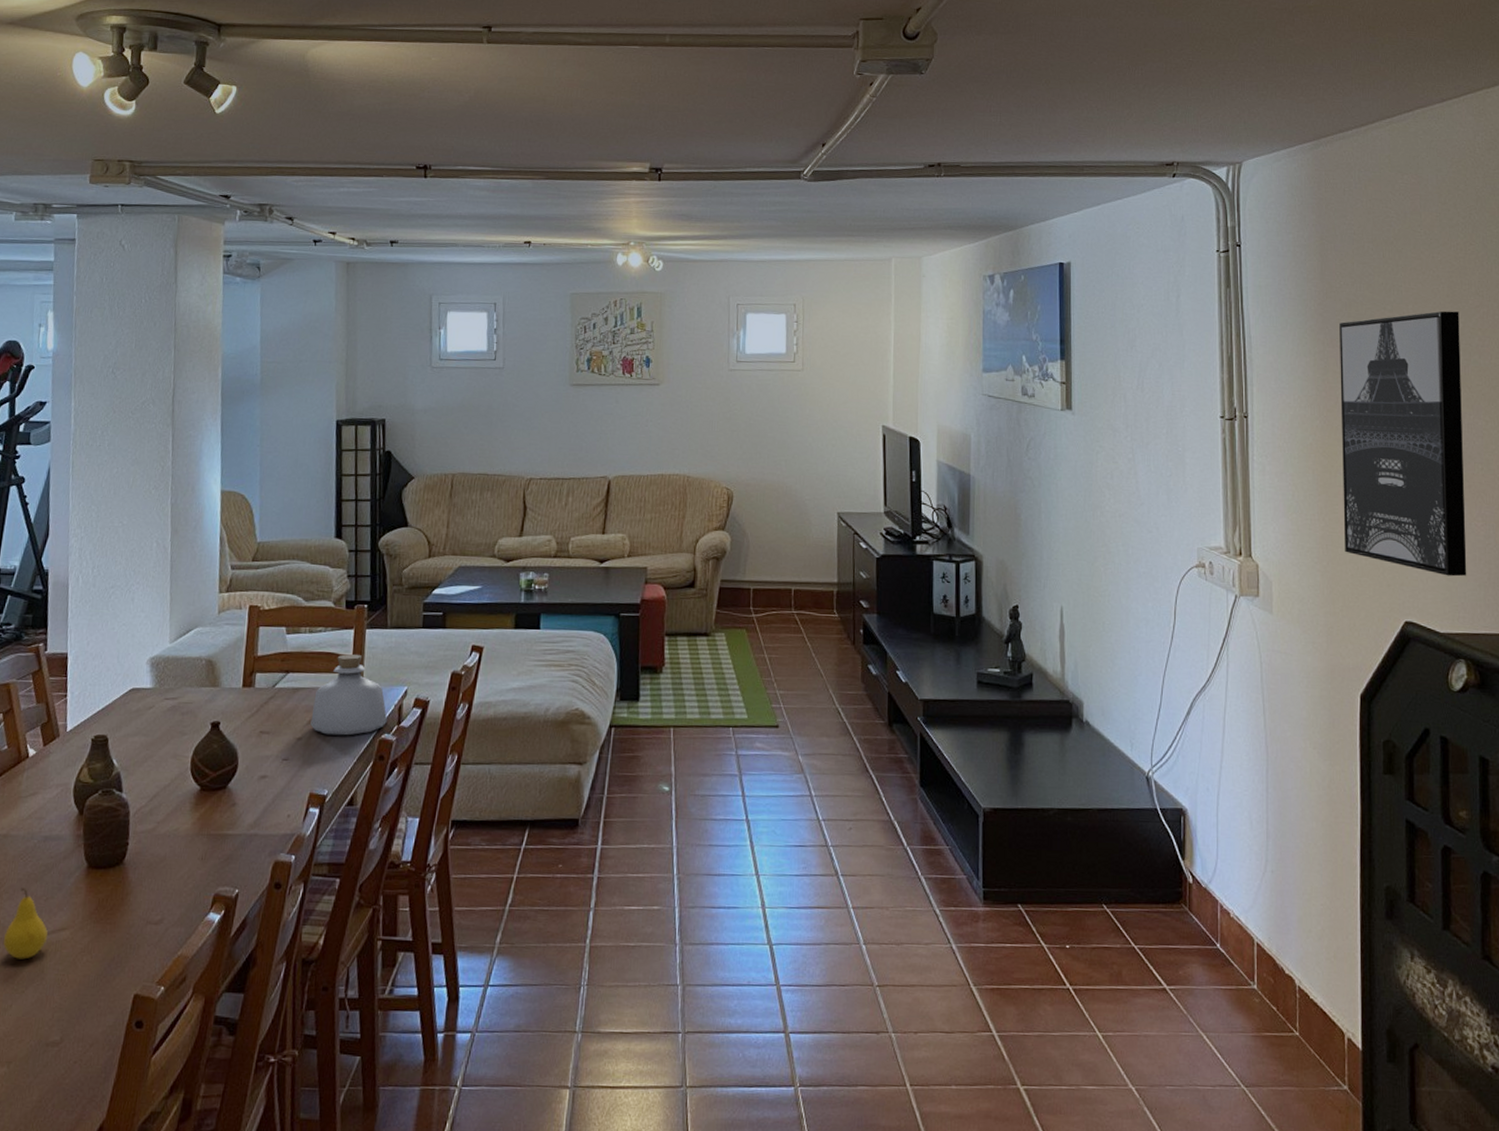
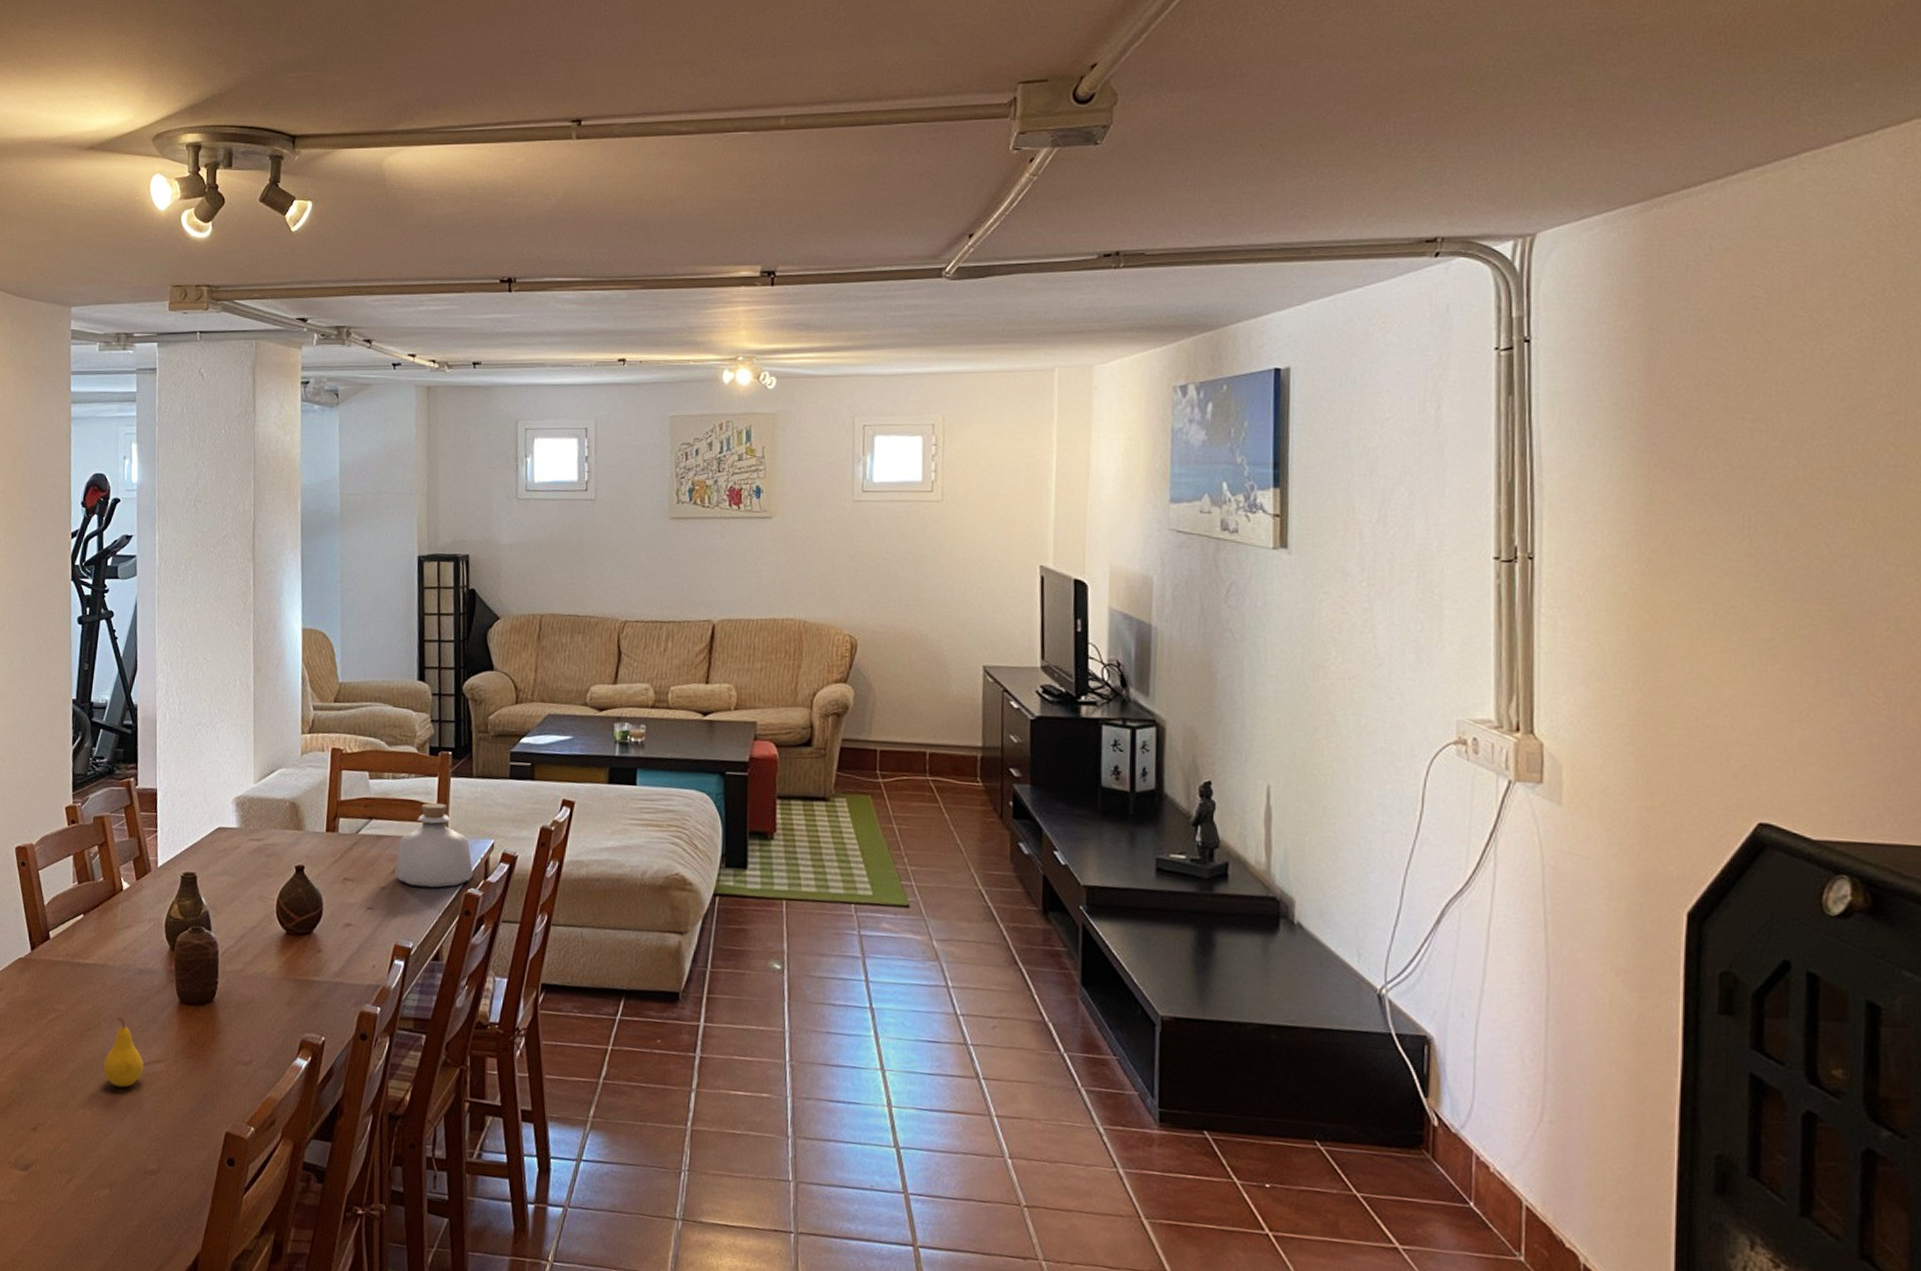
wall art: present [1339,311,1467,577] -> none [1670,420,1860,769]

